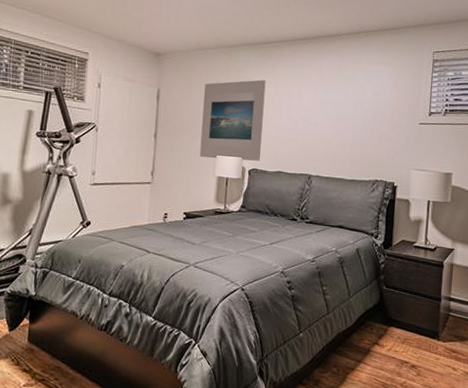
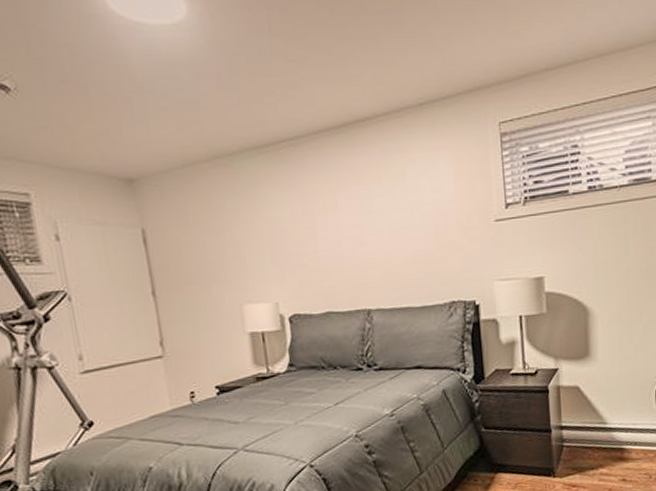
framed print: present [199,79,266,161] -> none [206,194,301,312]

